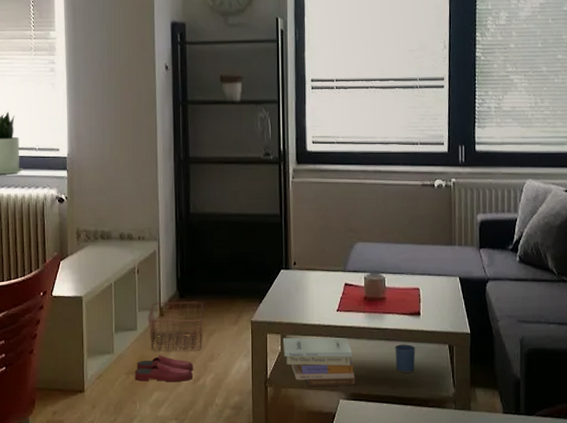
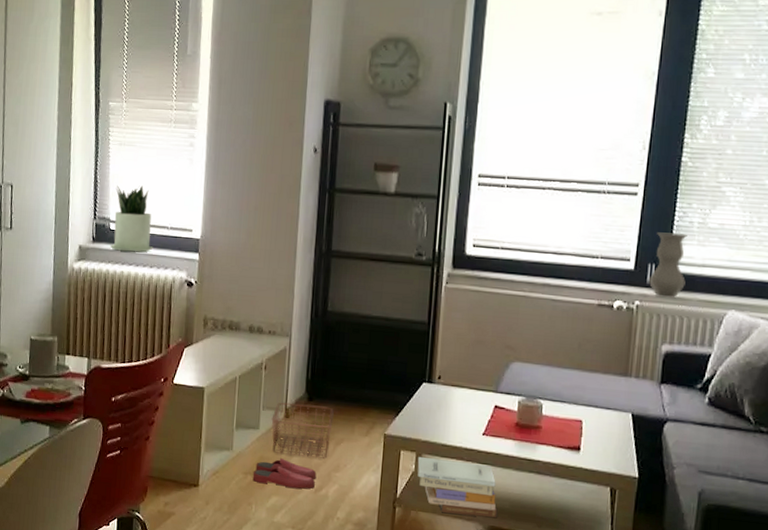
mug: present [395,344,416,373] -> none [545,480,570,513]
vase: none [461,118,490,173] -> present [649,232,688,297]

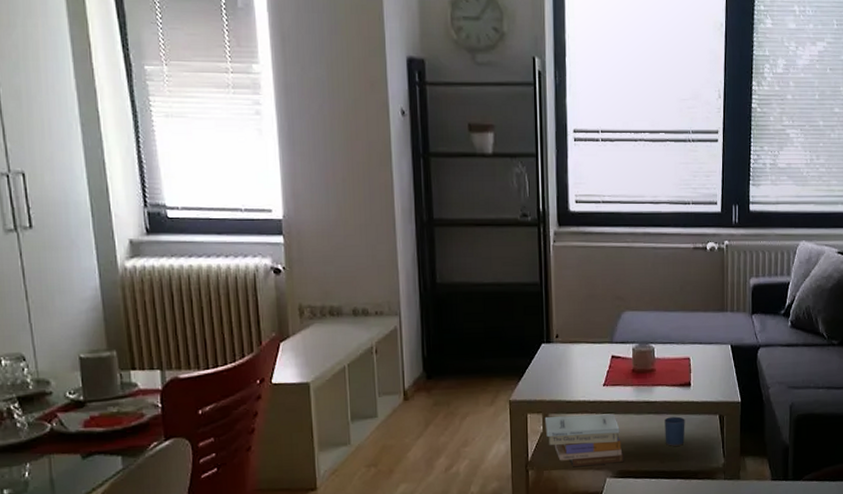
planter: present [110,185,153,253] -> none [168,163,226,242]
slippers: present [252,458,317,489] -> none [376,443,445,474]
basket: present [271,402,334,458] -> none [390,382,456,440]
mug: none [545,480,570,513] -> present [664,416,685,446]
vase: present [649,232,688,297] -> none [735,175,764,234]

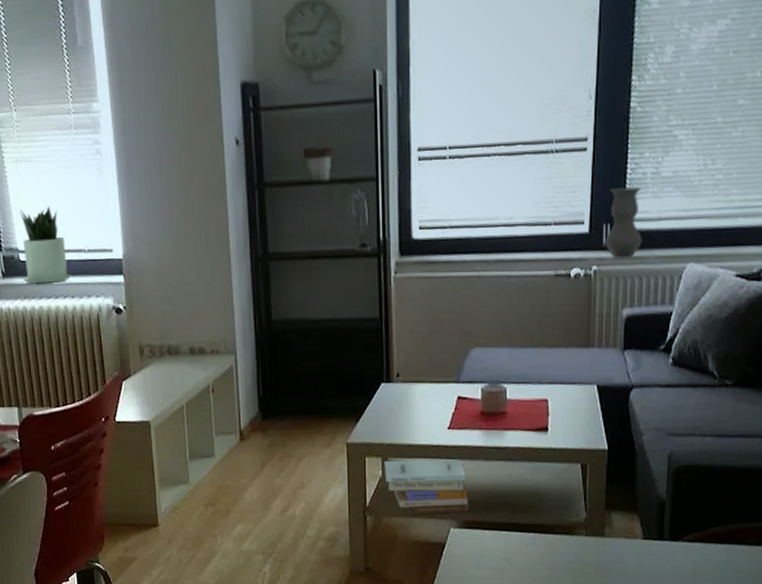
planter: none [168,163,226,242] -> present [19,206,72,284]
mug: present [664,416,685,446] -> none [517,464,541,497]
vase: none [735,175,764,234] -> present [605,187,642,258]

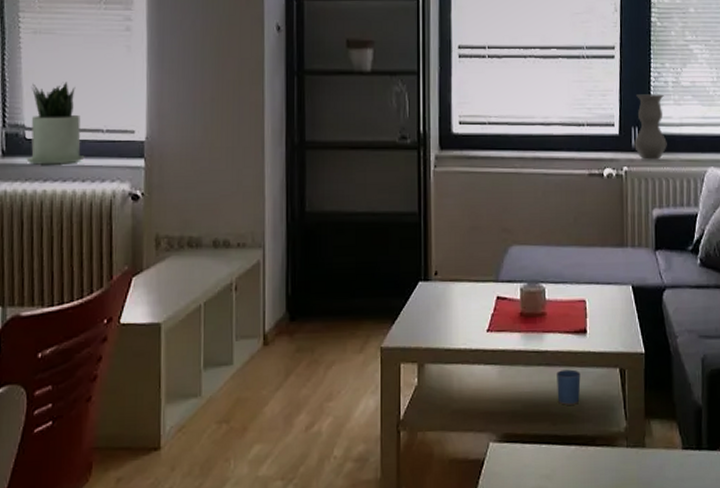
books: present [384,459,470,515] -> none [420,364,510,429]
mug: none [517,464,541,497] -> present [556,369,581,405]

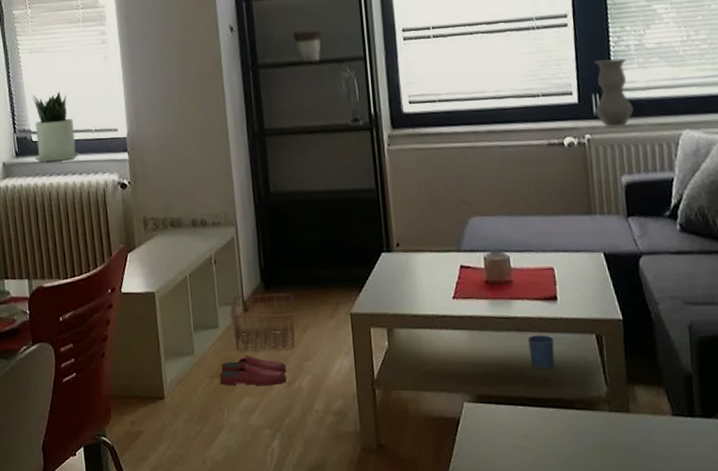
slippers: none [228,396,306,432] -> present [219,355,287,386]
basket: none [247,325,321,392] -> present [230,293,295,352]

